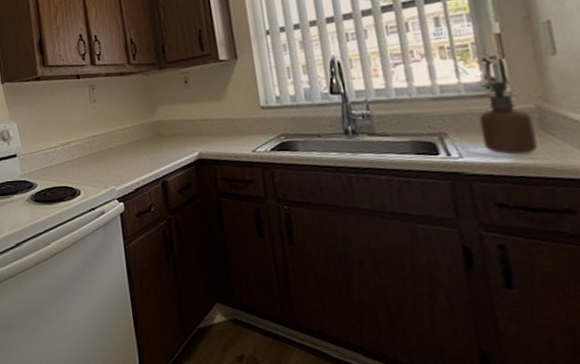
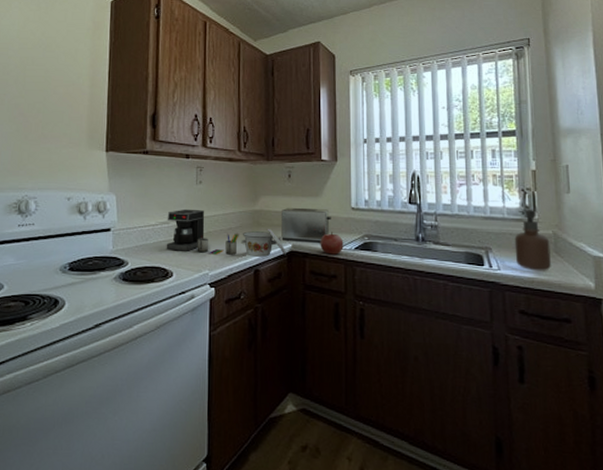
coffee maker: none [67,128,141,170] -> present [166,209,239,256]
cooking pot: none [143,138,194,169] -> present [240,228,286,257]
toaster: none [181,111,240,151] -> present [280,207,331,244]
fruit: none [229,135,258,159] -> present [320,232,344,255]

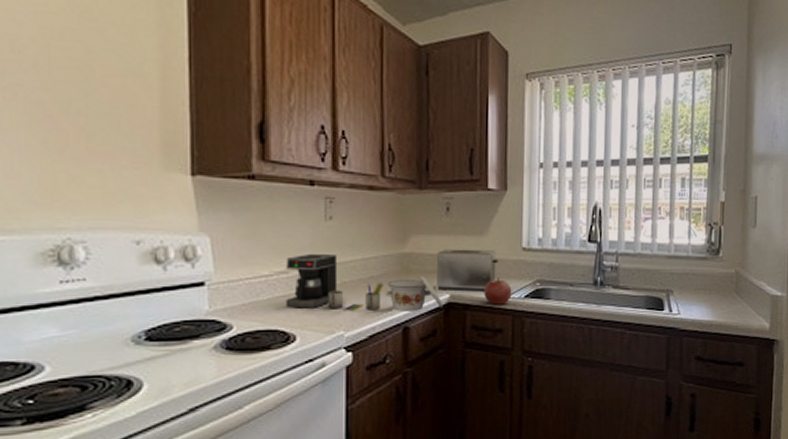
soap dispenser: present [514,209,551,271] -> none [696,246,732,314]

